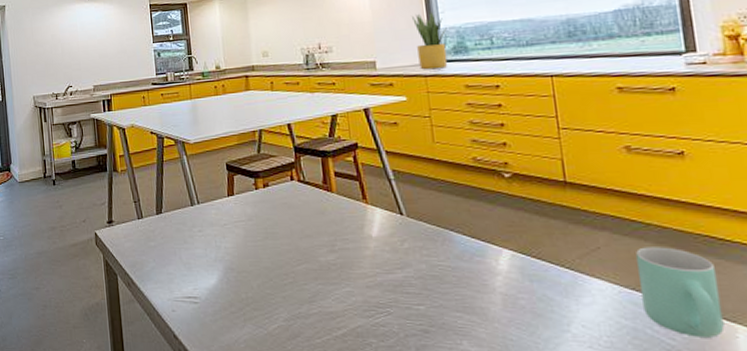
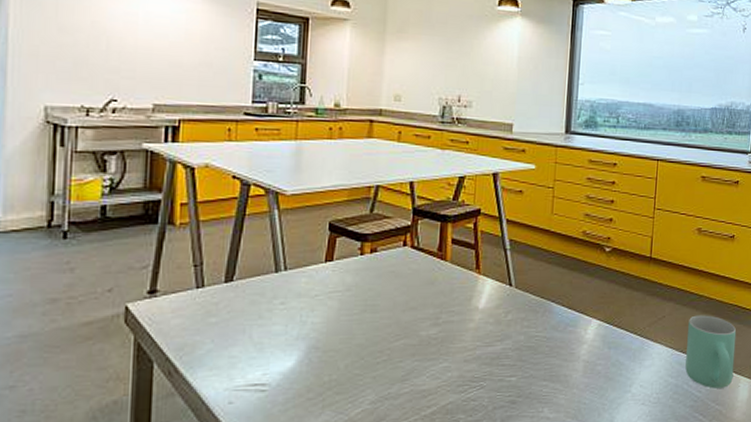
planter: present [412,10,448,70] -> none [553,80,585,141]

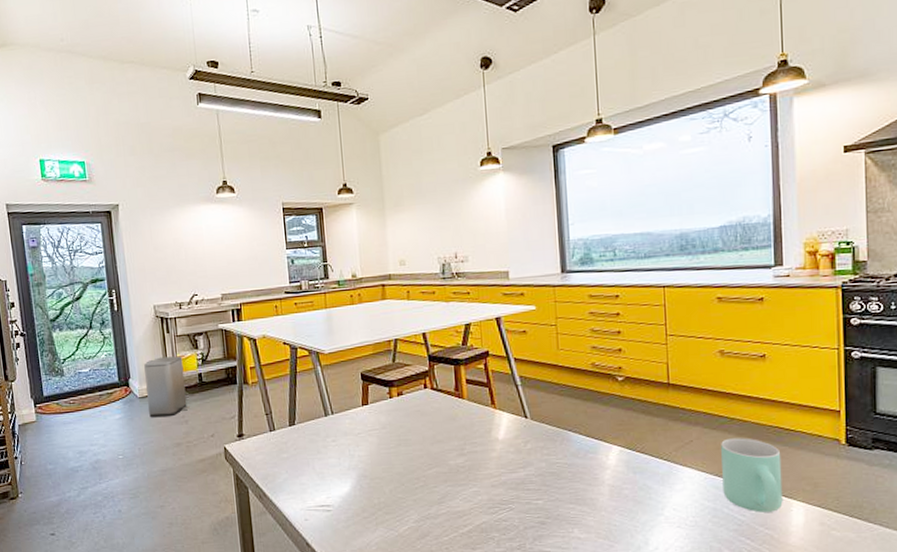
pedal bin: none [12,178,81,262] -> present [144,356,190,418]

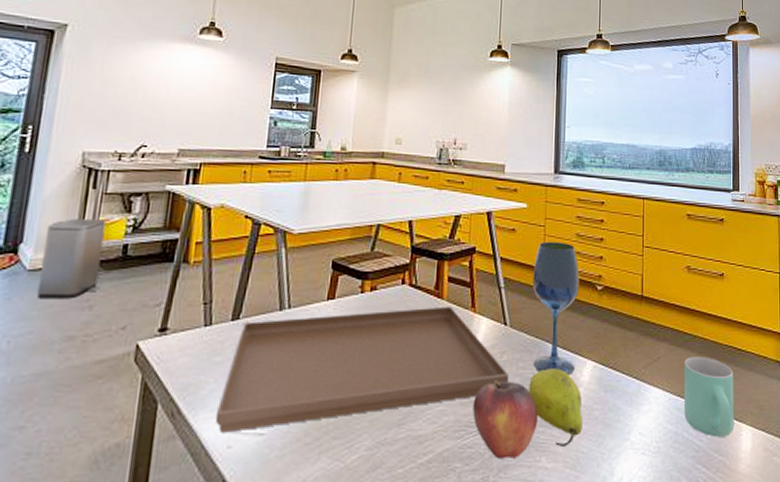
serving tray: none [291,405,535,510] -> present [215,306,510,433]
fruit: none [503,465,567,530] -> present [473,379,538,459]
wineglass: none [548,338,601,459] -> present [533,241,580,374]
fruit: none [555,454,613,520] -> present [529,368,582,446]

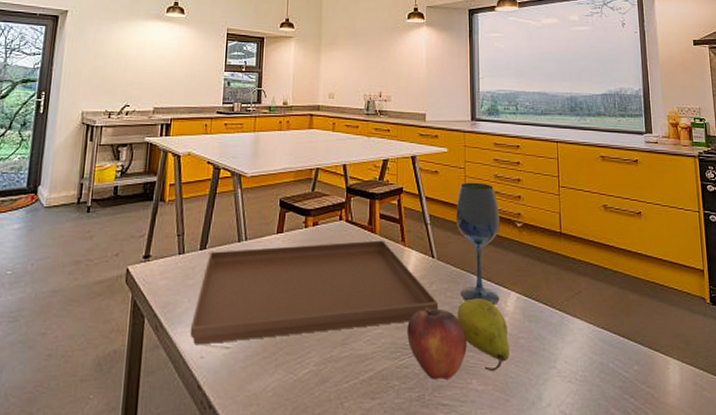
pedal bin: present [37,219,106,299] -> none [52,165,101,231]
mug: present [683,356,735,437] -> none [605,291,661,369]

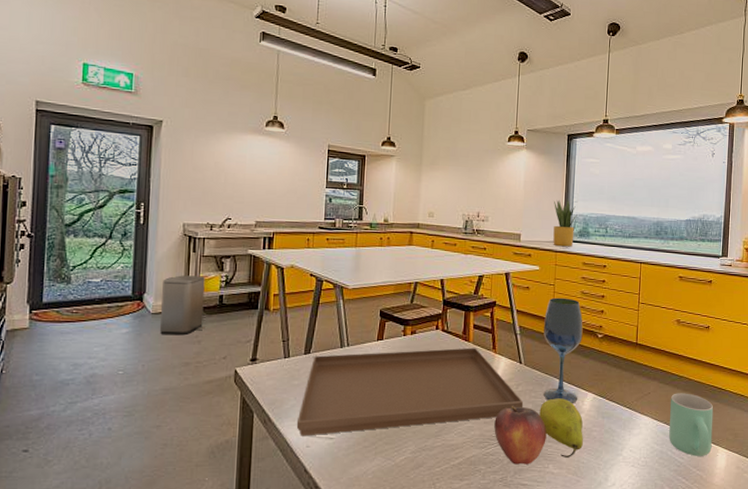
pedal bin: none [52,165,101,231] -> present [160,275,205,336]
planter: none [459,75,486,127] -> present [553,199,579,247]
mug: none [605,291,661,369] -> present [669,393,714,456]

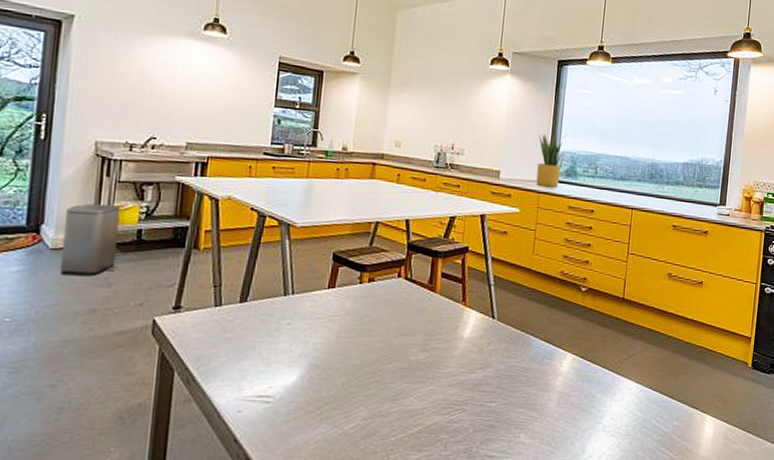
serving tray: present [296,348,524,436] -> none [226,299,495,399]
fruit: present [494,405,547,465] -> none [459,365,520,434]
fruit: present [539,398,583,457] -> none [512,358,560,426]
wineglass: present [543,297,583,403] -> none [518,244,566,364]
mug: present [669,393,714,456] -> none [653,354,703,425]

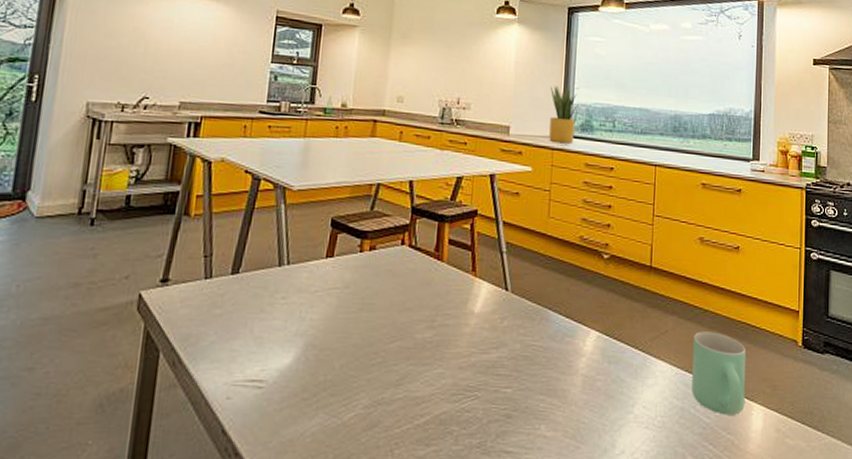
pedal bin: present [60,203,121,277] -> none [44,168,110,247]
mug: none [653,354,703,425] -> present [692,331,747,415]

